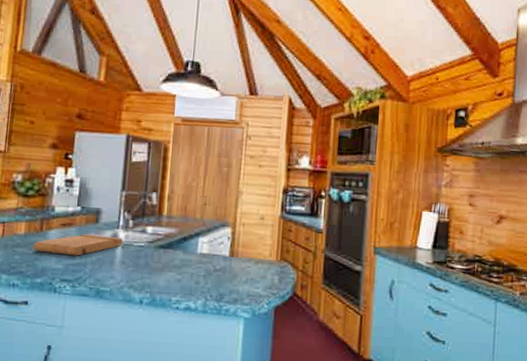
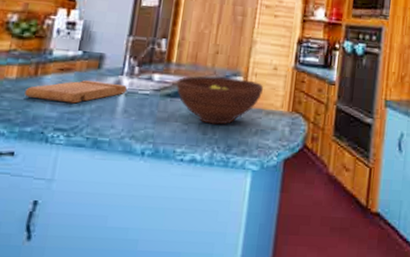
fruit bowl: none [168,227,251,274] -> present [176,76,263,125]

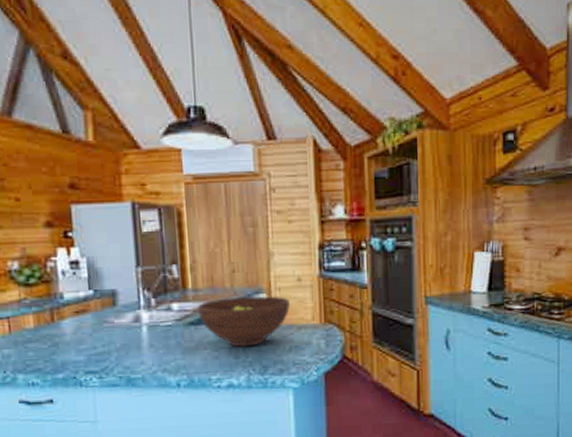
cutting board: present [24,80,127,104] -> none [47,318,148,345]

